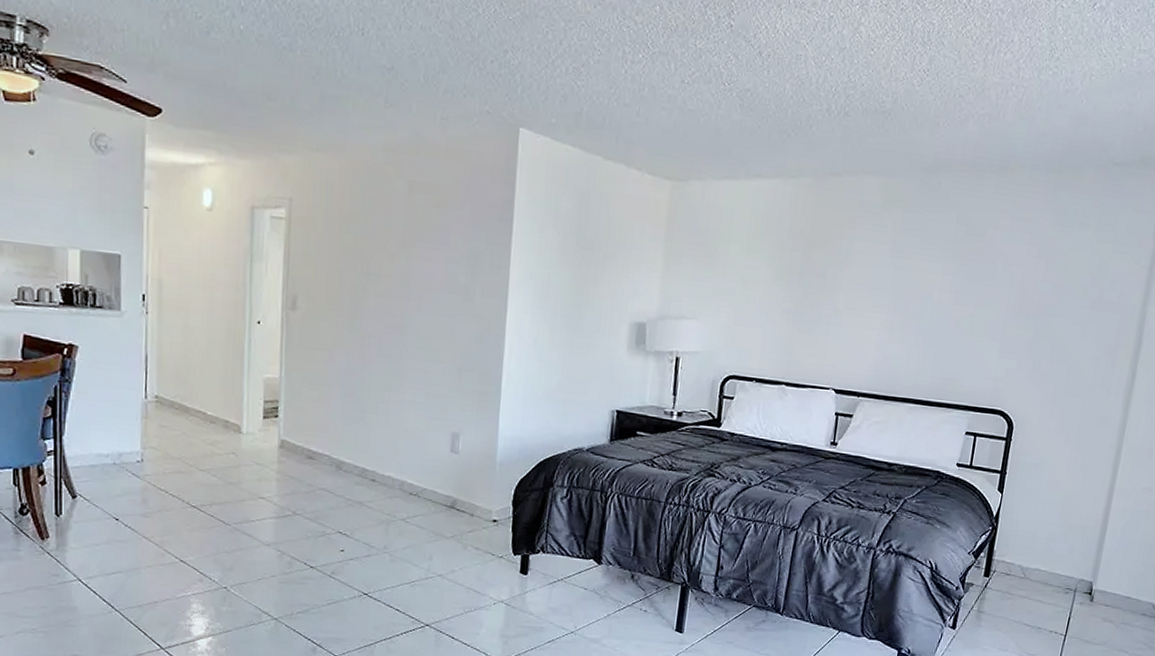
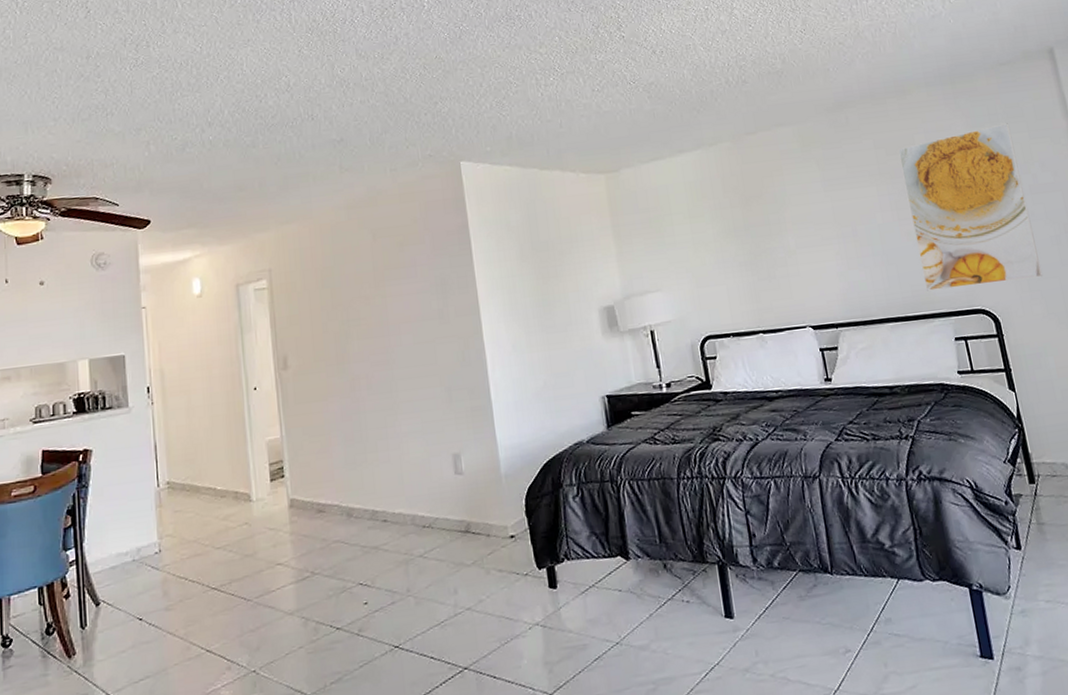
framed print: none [955,228,1098,394] -> present [898,123,1043,291]

